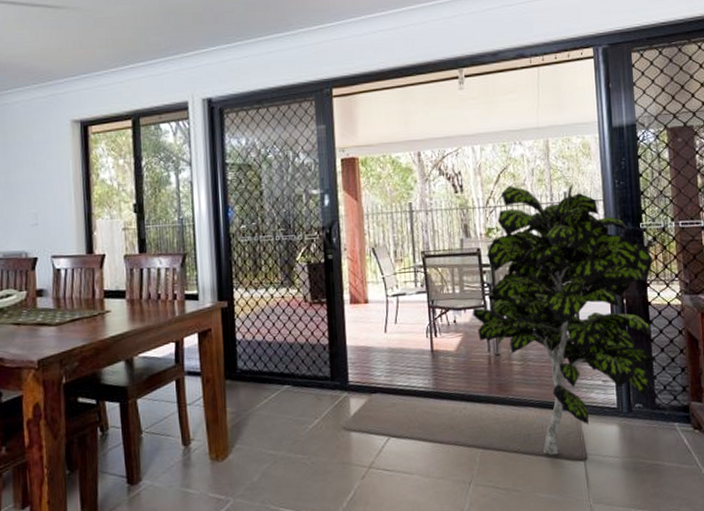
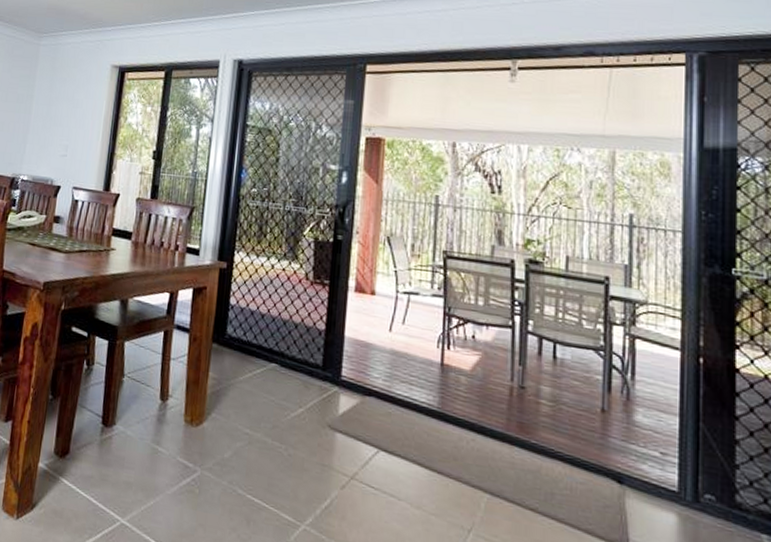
indoor plant: present [472,182,654,456] -> none [497,196,749,529]

